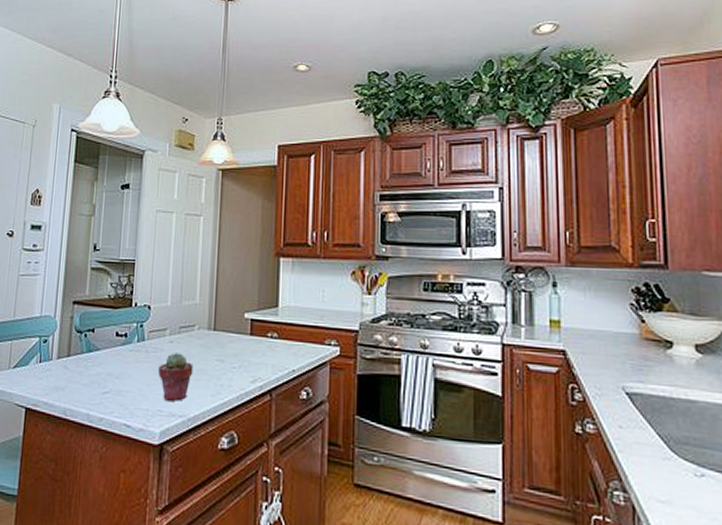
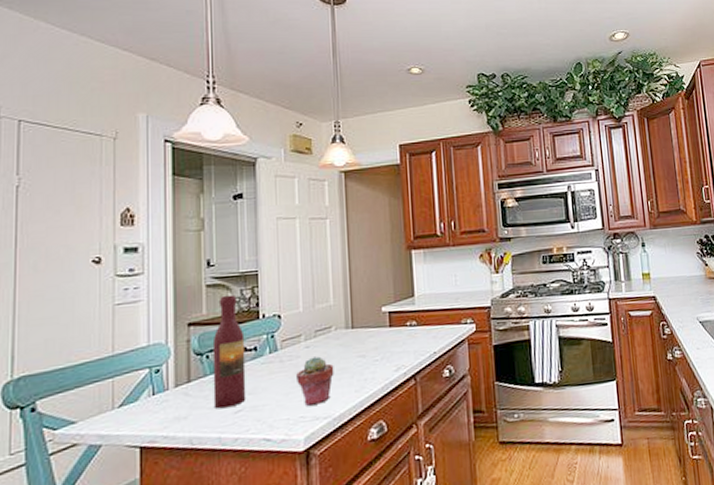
wine bottle: none [86,279,118,388] -> present [212,294,246,409]

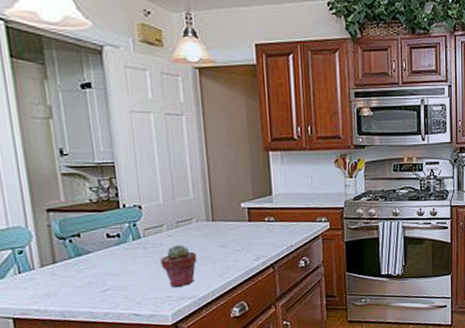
wine bottle: present [212,294,246,409] -> none [74,184,114,288]

